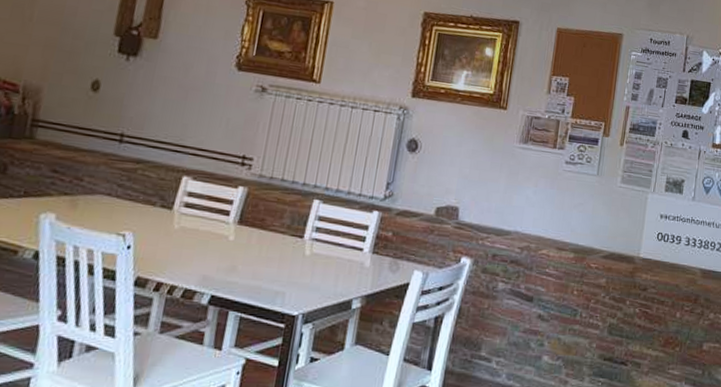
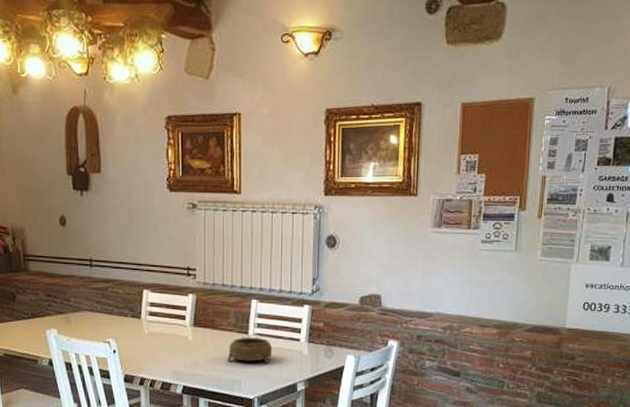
decorative bowl: none [271,242,330,274] -> present [226,338,273,363]

